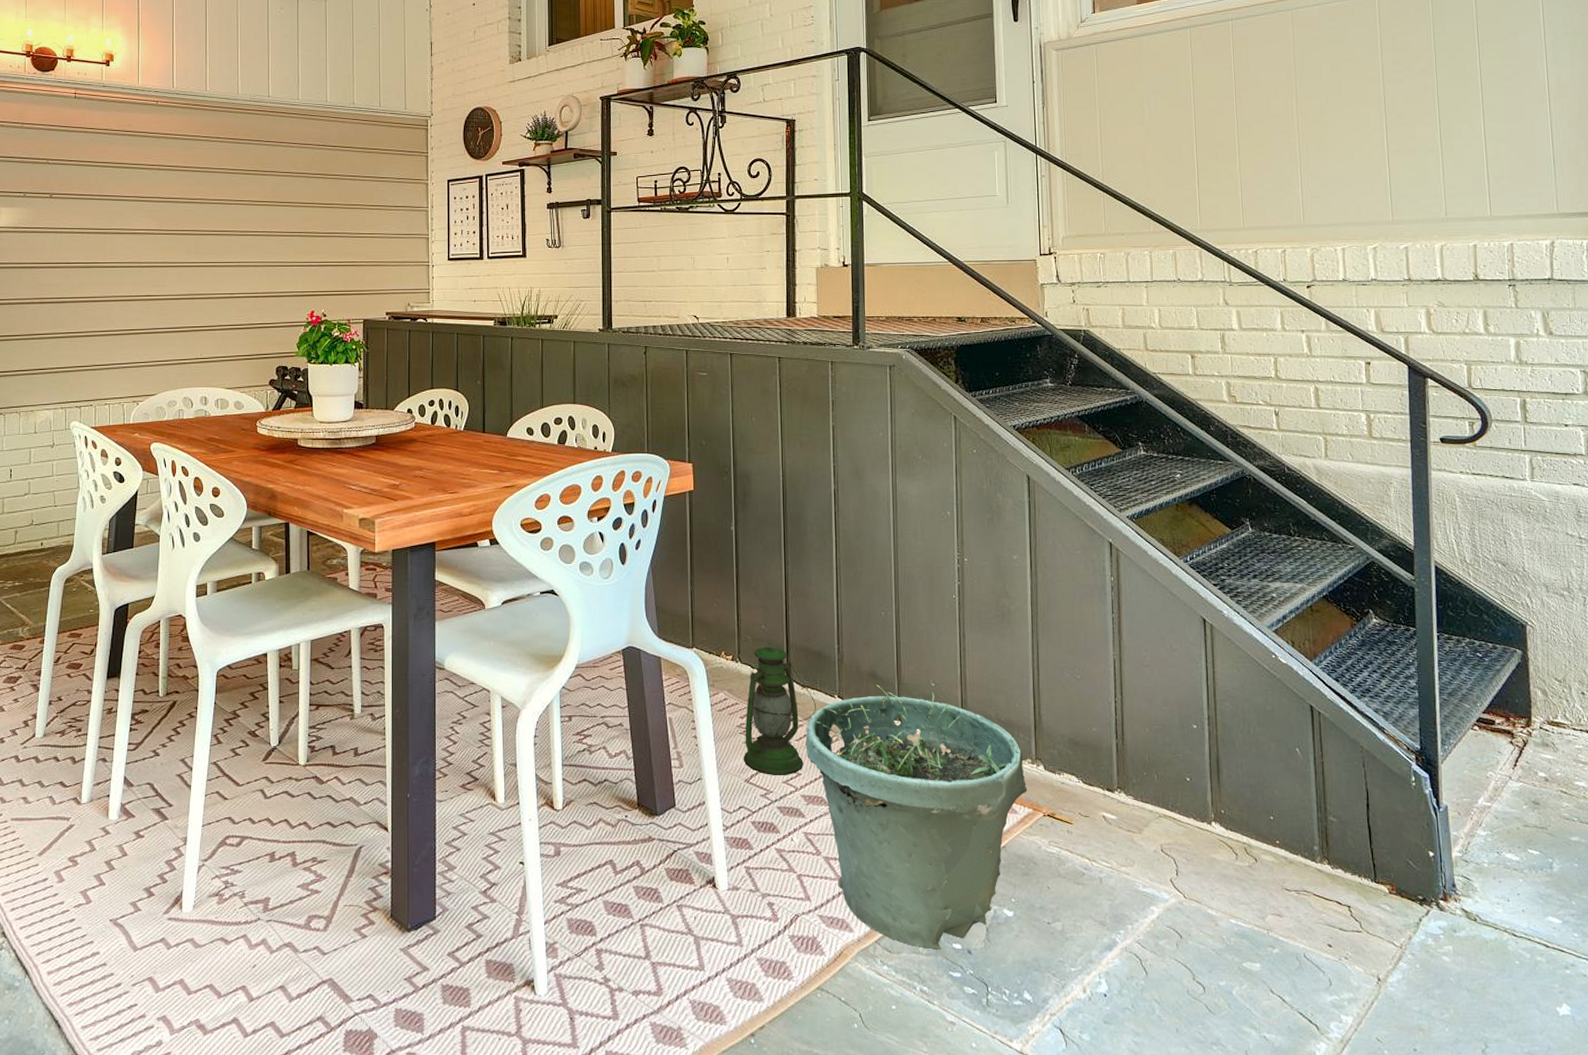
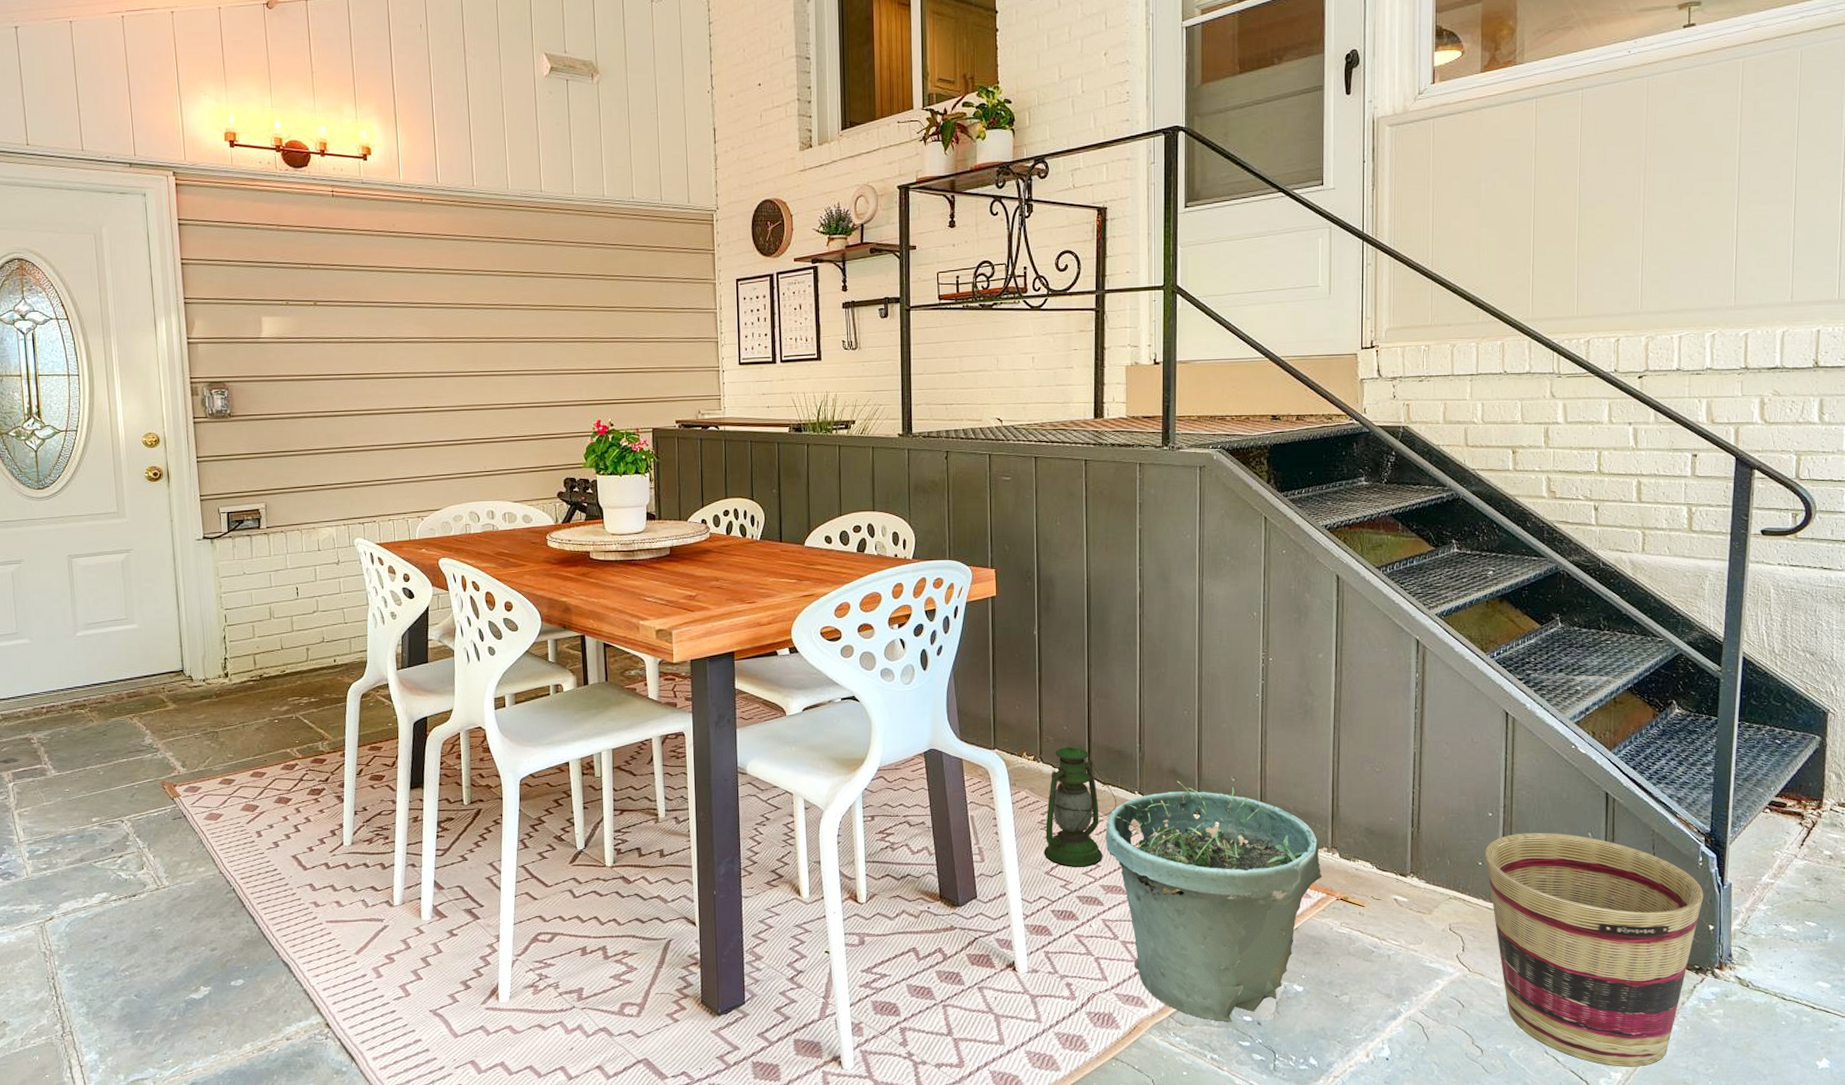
basket: none [1192,747,1420,1010] -> present [1485,832,1704,1067]

